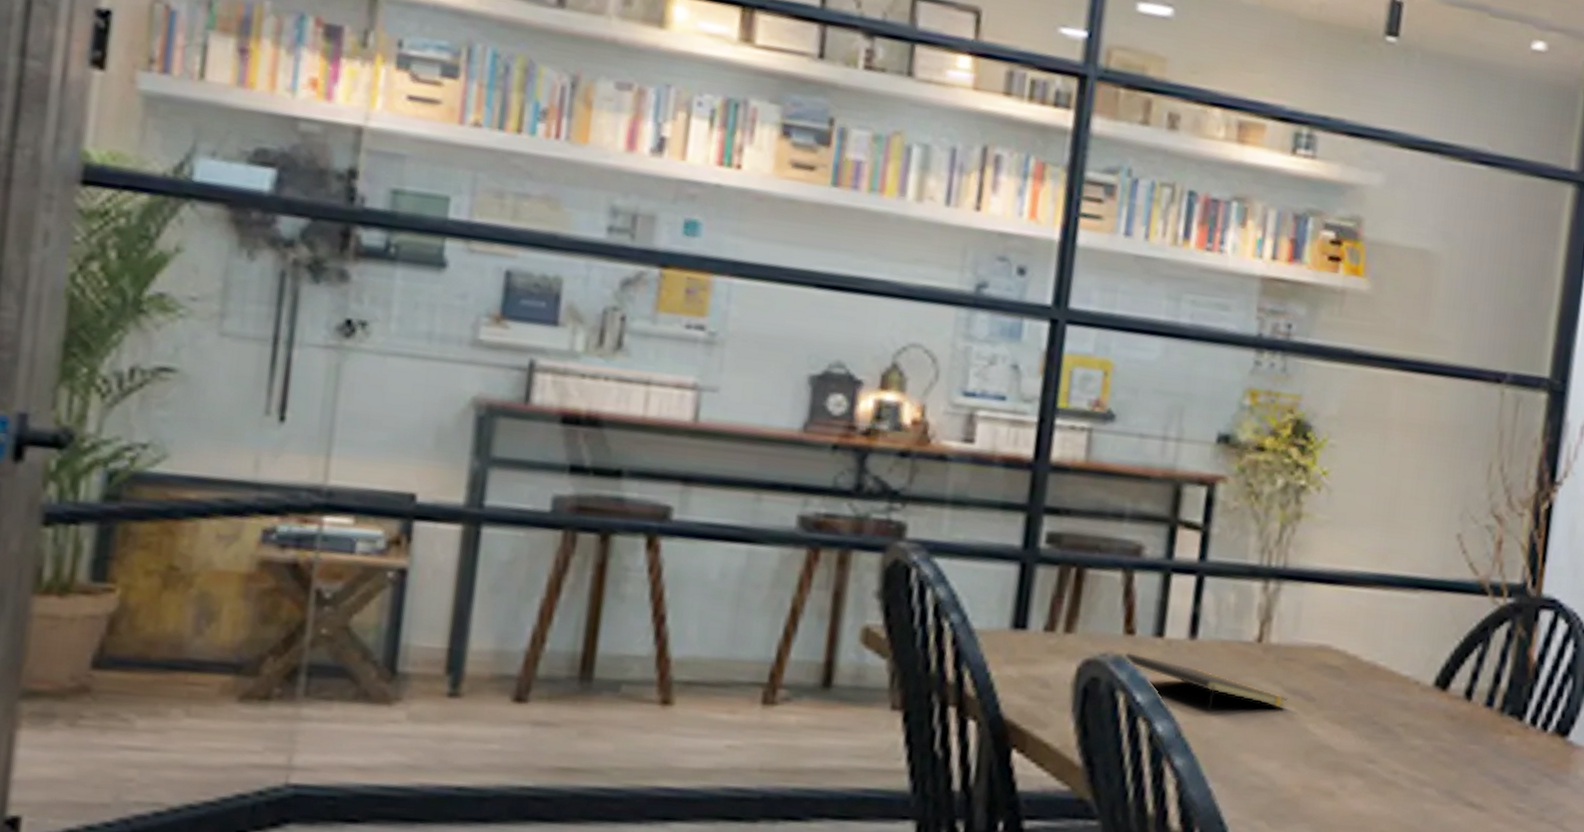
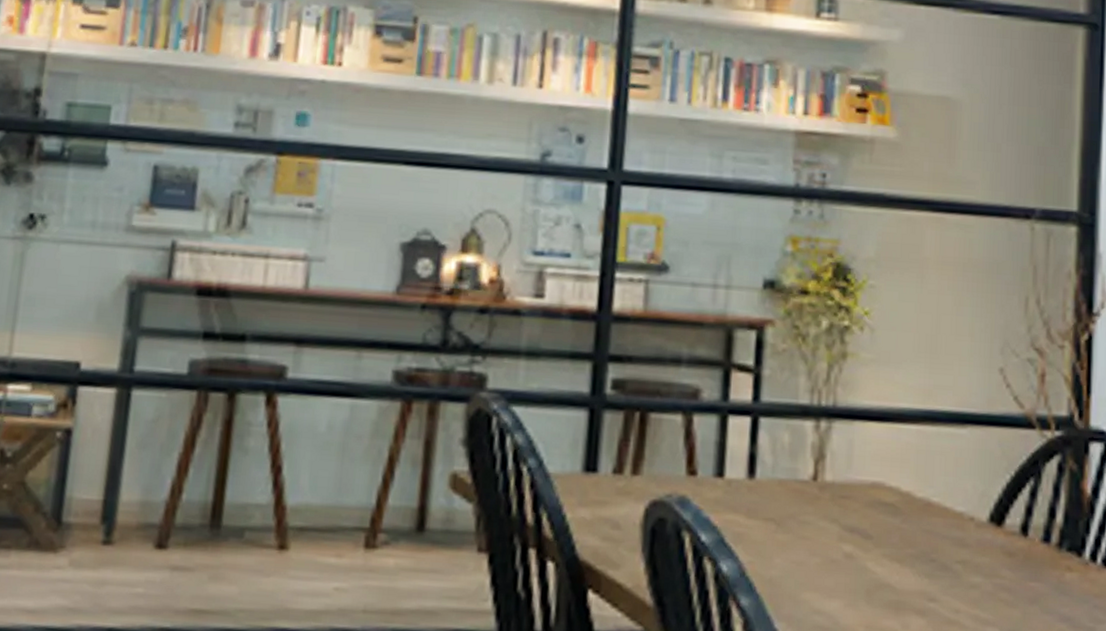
notepad: present [1123,652,1288,711] -> none [687,492,846,550]

